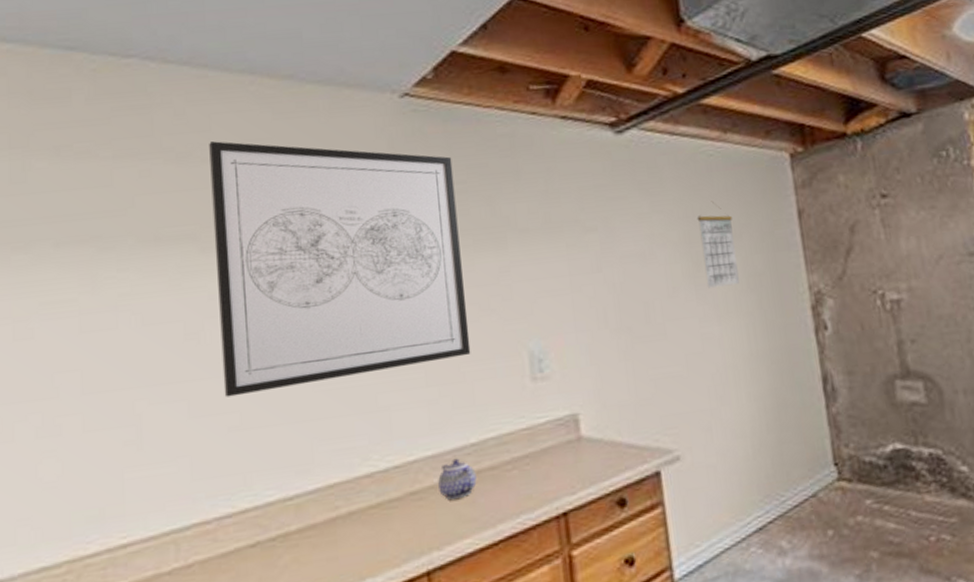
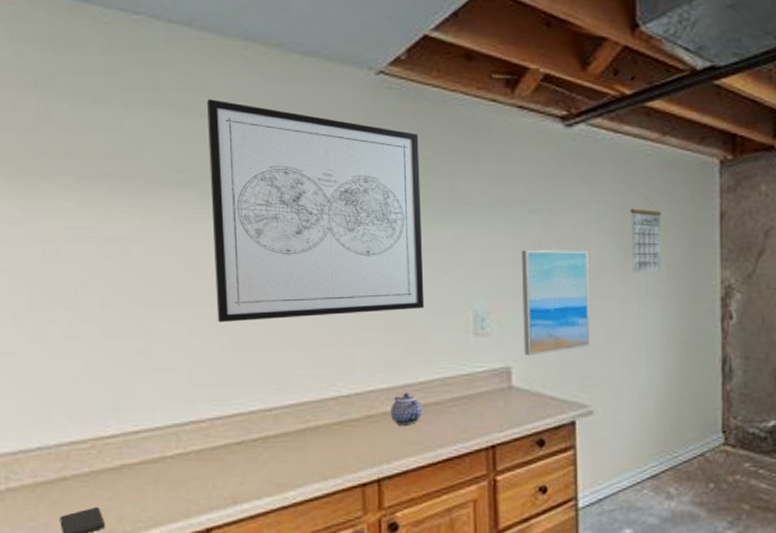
wall art: none [579,268,668,398] -> present [522,250,590,356]

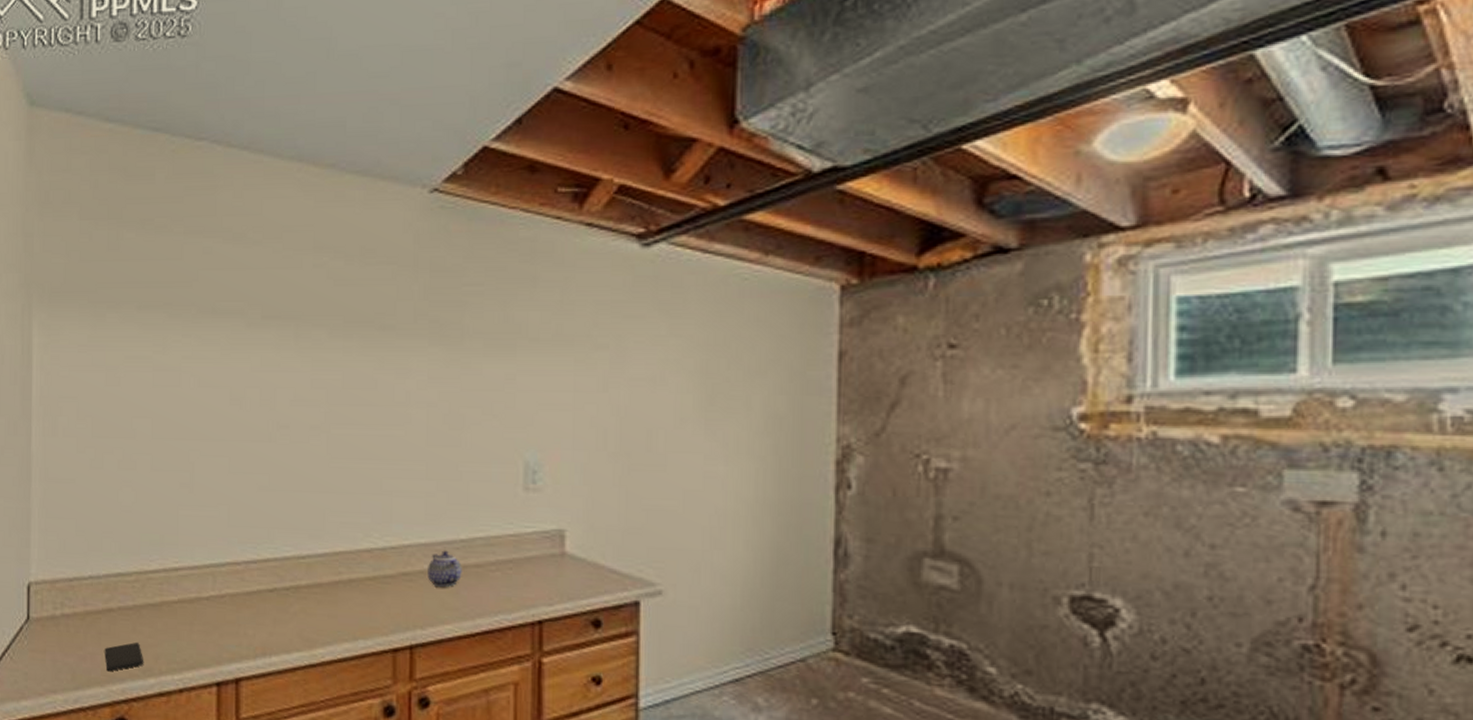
wall art: present [207,99,425,323] -> none [257,225,472,460]
wall art: present [522,250,590,356] -> none [581,393,664,518]
calendar: present [630,196,661,273] -> none [718,330,759,425]

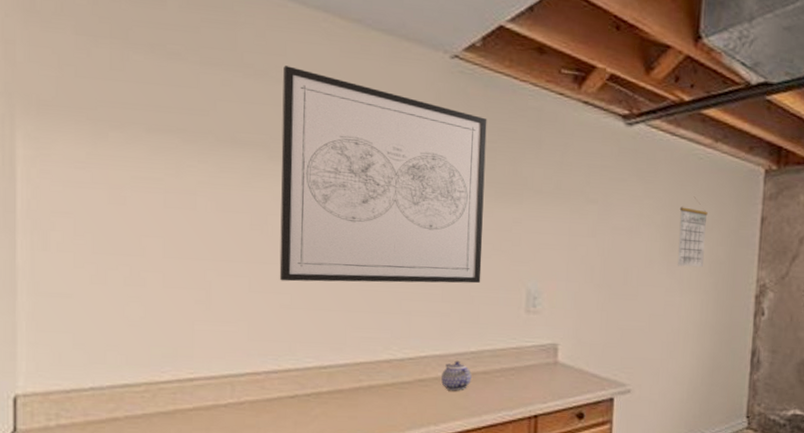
wall art: none [257,225,472,460] -> present [279,65,487,284]
calendar: none [718,330,759,425] -> present [677,196,708,268]

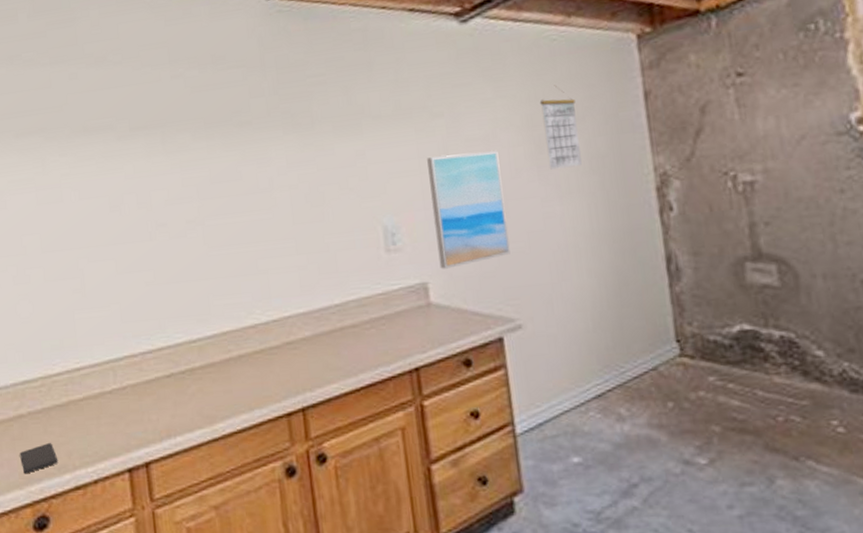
wall art: present [279,65,487,284] -> none [118,46,333,258]
teapot: present [441,360,472,391] -> none [309,316,341,351]
wall art: none [571,237,638,335] -> present [427,151,511,269]

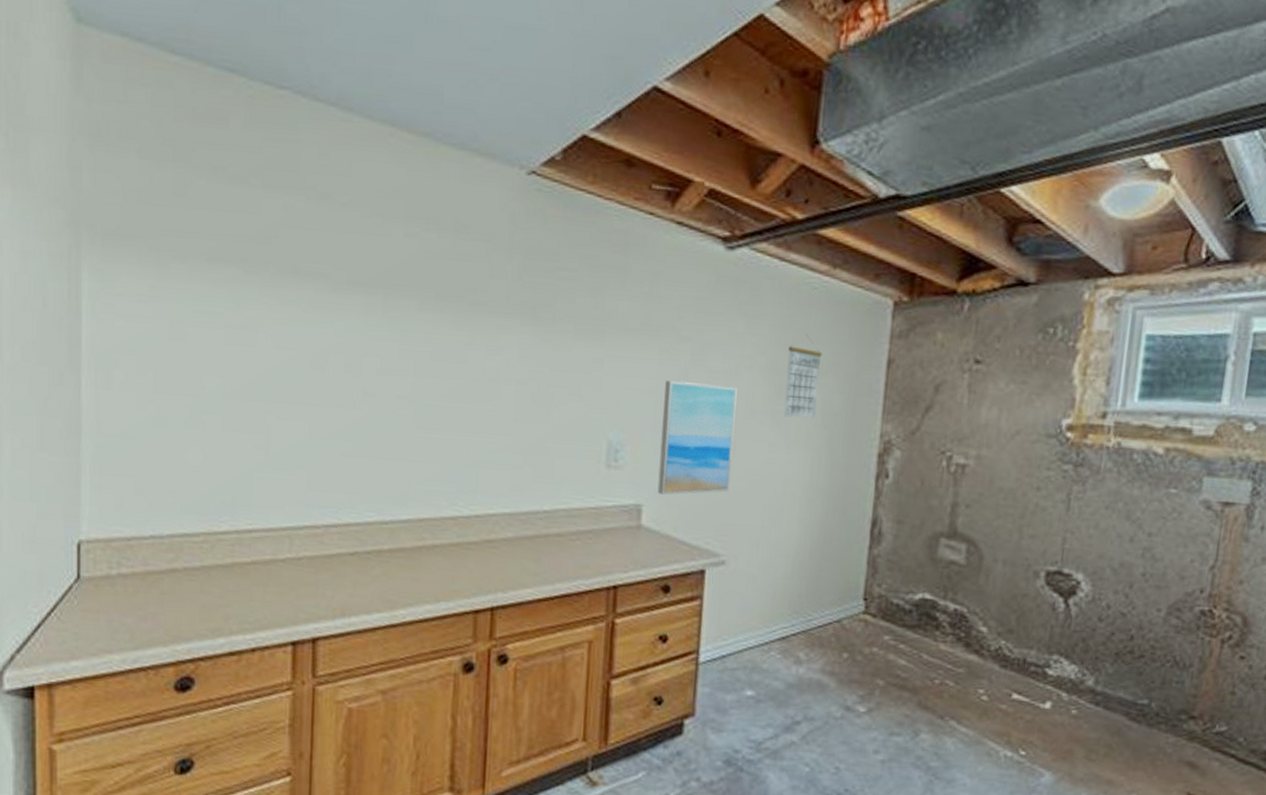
smartphone: present [20,442,59,474] -> none [168,602,213,632]

